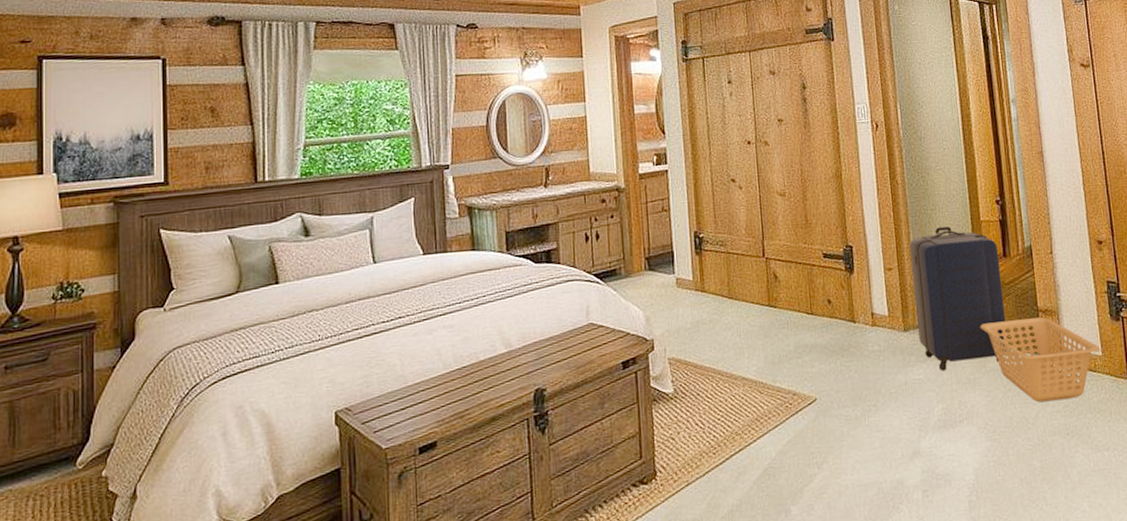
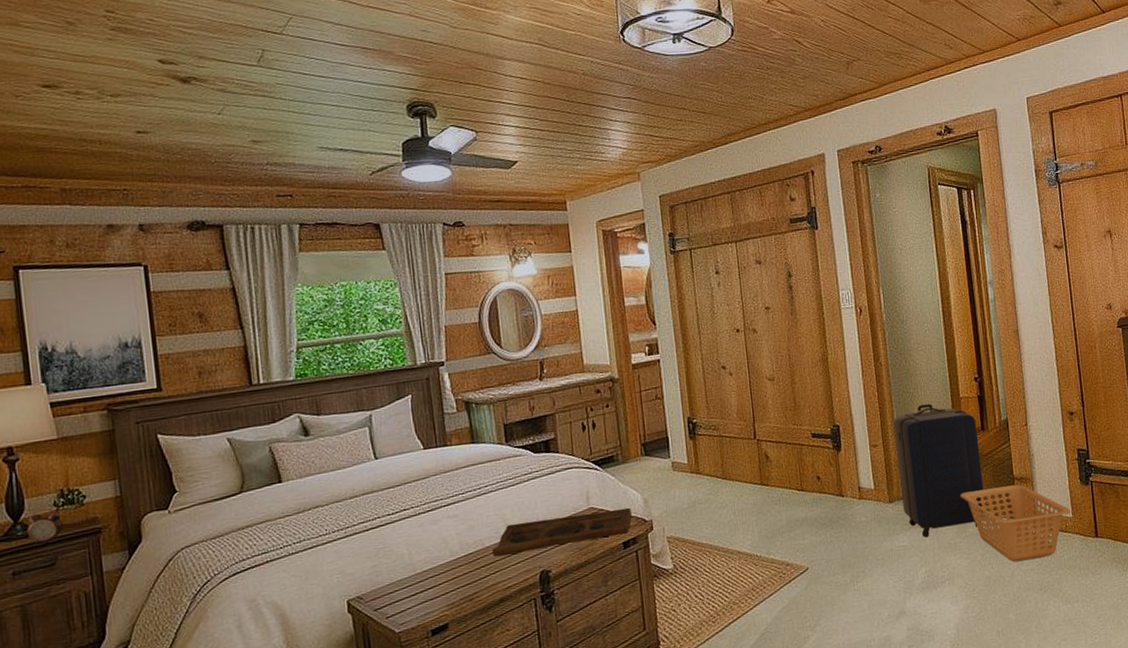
alarm clock: none [24,300,59,338] -> present [27,508,63,544]
decorative tray: none [486,325,634,372] -> present [491,507,633,557]

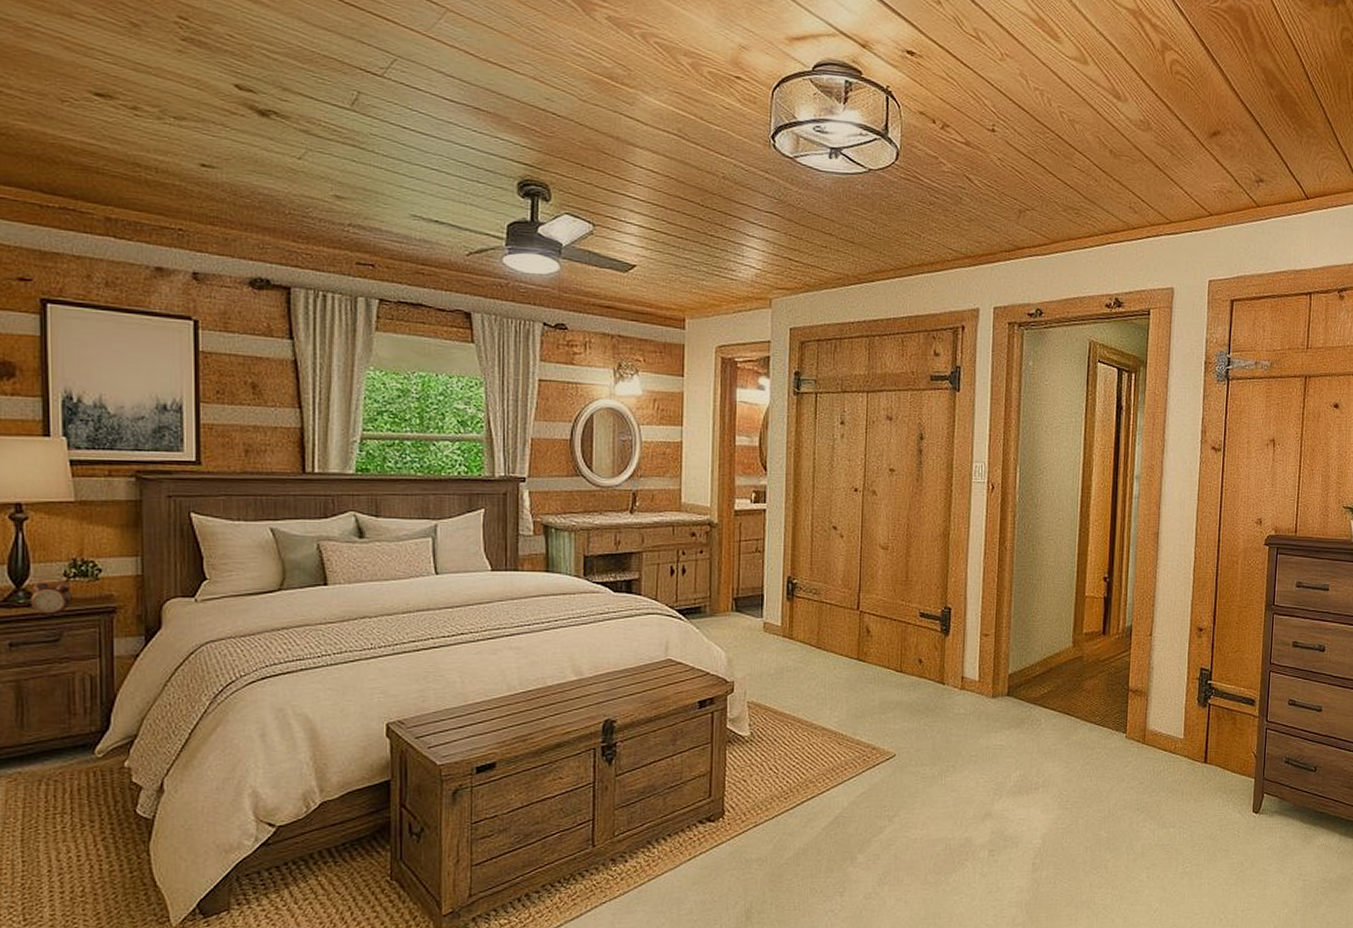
decorative tray: present [491,507,633,557] -> none [553,664,713,699]
suitcase: present [893,403,986,538] -> none [1006,598,1099,740]
laundry basket: present [960,484,1071,562] -> none [1069,697,1183,778]

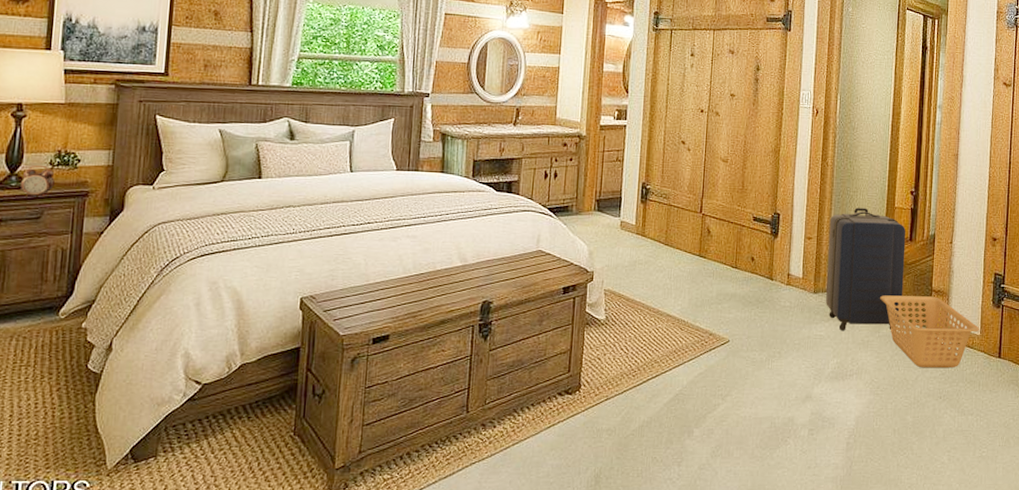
suitcase: none [1006,598,1099,740] -> present [826,208,906,331]
laundry basket: none [1069,697,1183,778] -> present [880,295,980,369]

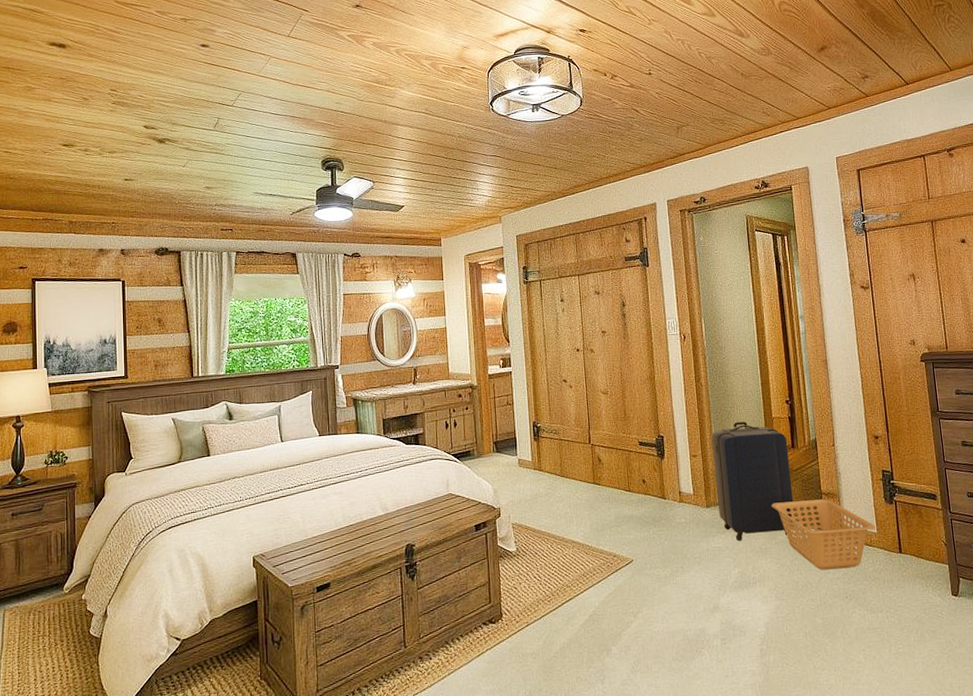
alarm clock: present [21,164,55,197] -> none [25,465,50,493]

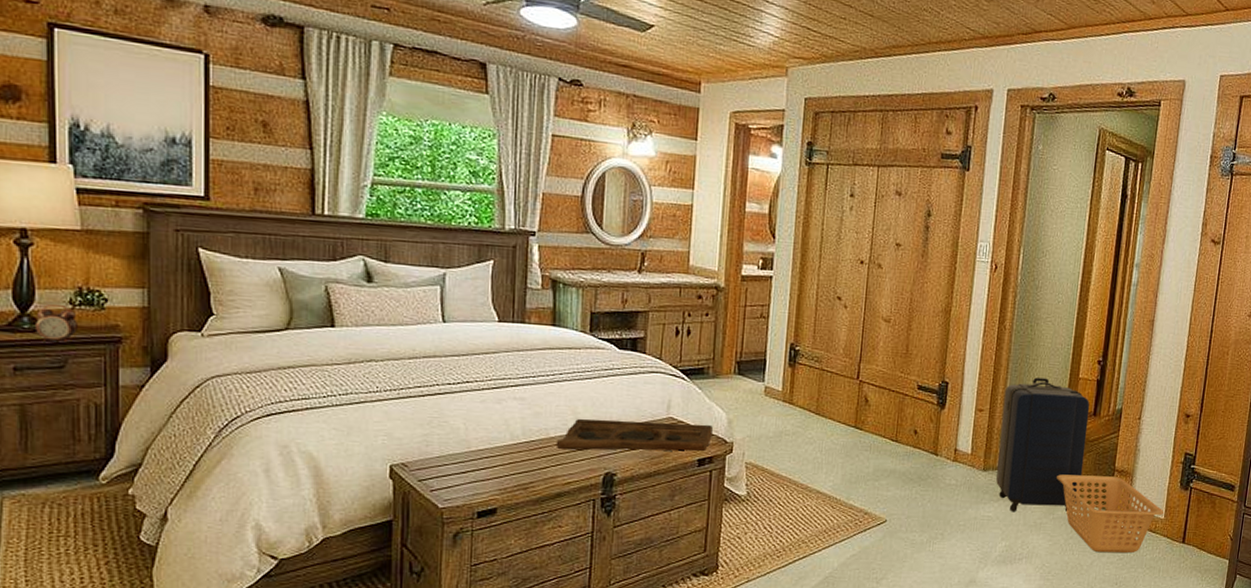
alarm clock: none [25,465,50,493] -> present [36,303,78,343]
decorative tray: none [368,495,484,530] -> present [556,418,714,452]

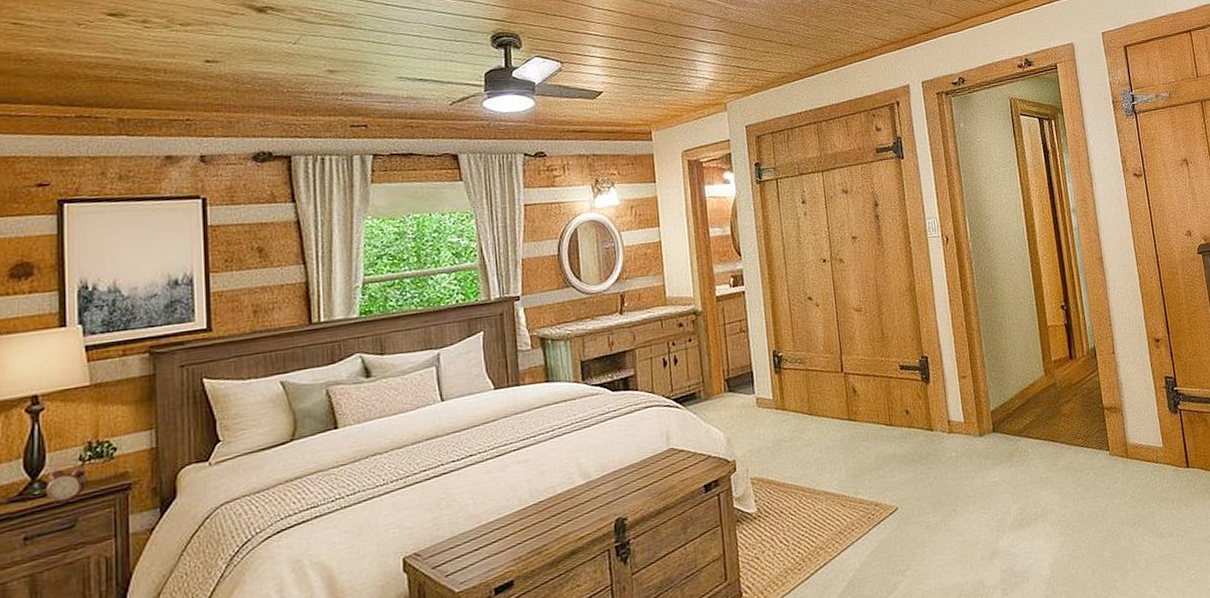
decorative tray: present [556,418,714,452] -> none [563,447,715,505]
suitcase: present [996,377,1090,512] -> none [981,333,1076,473]
laundry basket: present [1057,474,1164,554] -> none [1050,414,1162,496]

